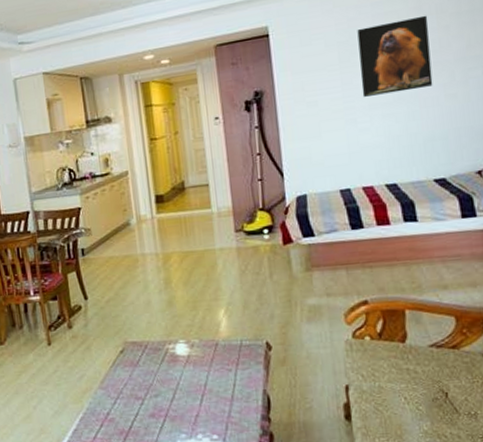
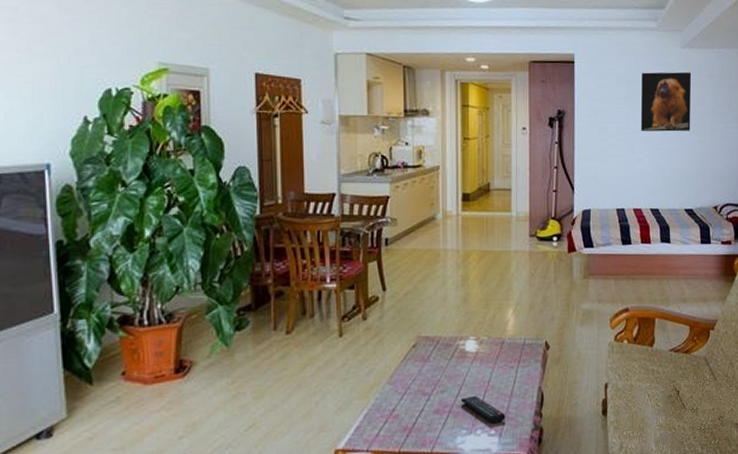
remote control: none [176,399,228,428] -> present [460,395,506,423]

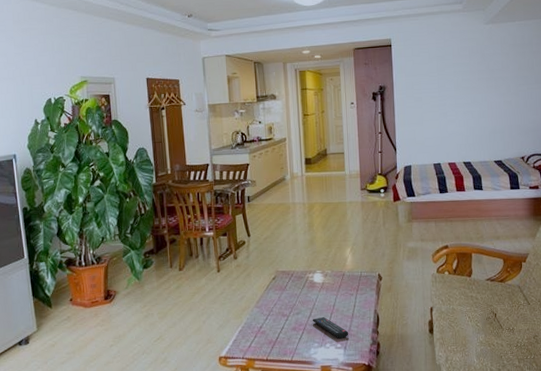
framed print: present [640,72,692,132] -> none [450,44,497,98]

